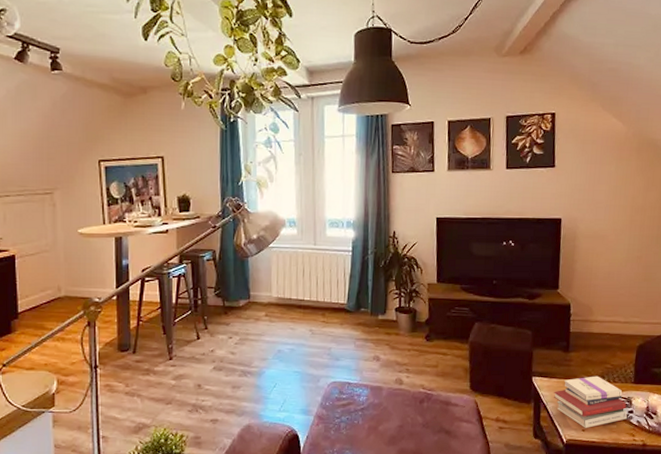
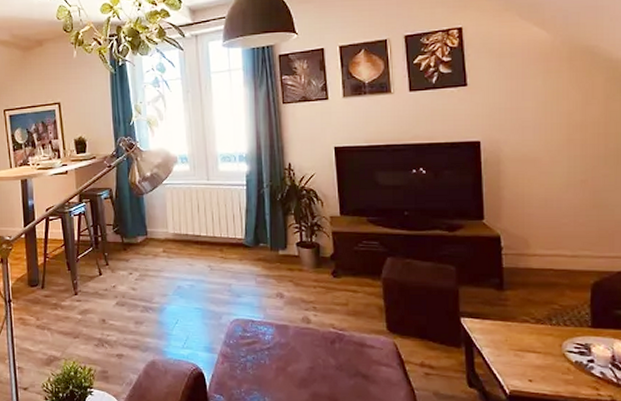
books: present [553,376,627,428] -> none [488,318,586,378]

